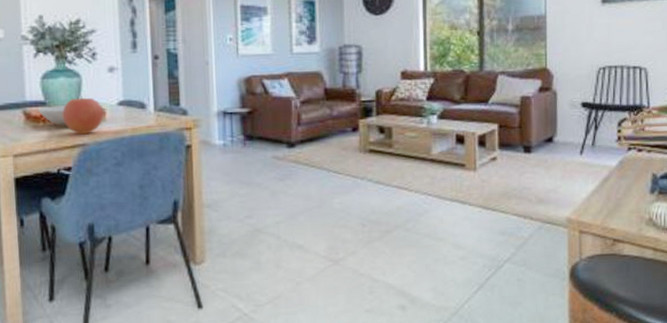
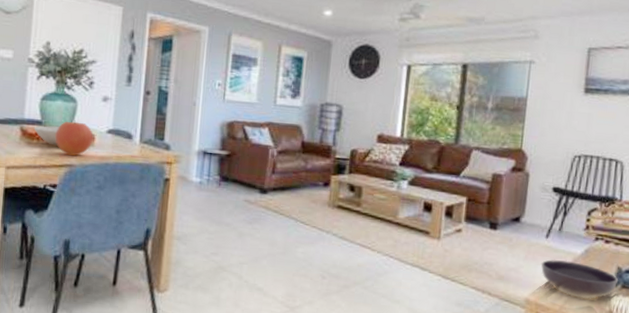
bowl: none [578,174,655,210] -> present [541,259,619,299]

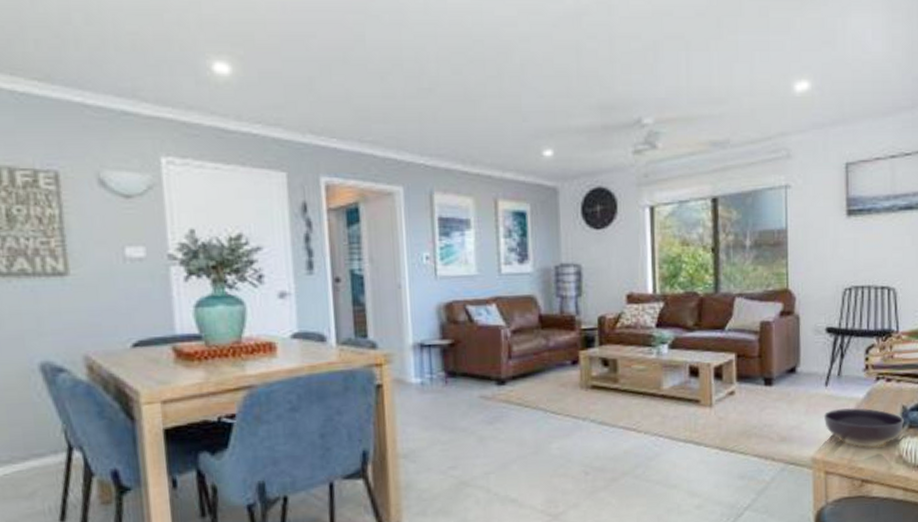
bowl: present [34,126,93,146] -> none [191,338,272,365]
fruit: present [55,120,93,156] -> none [222,328,275,374]

